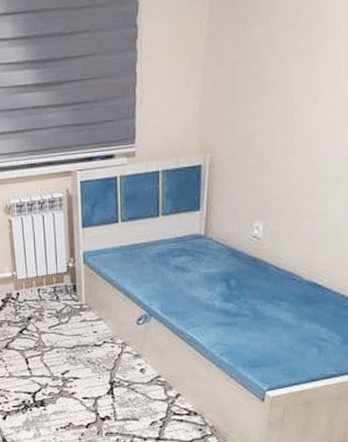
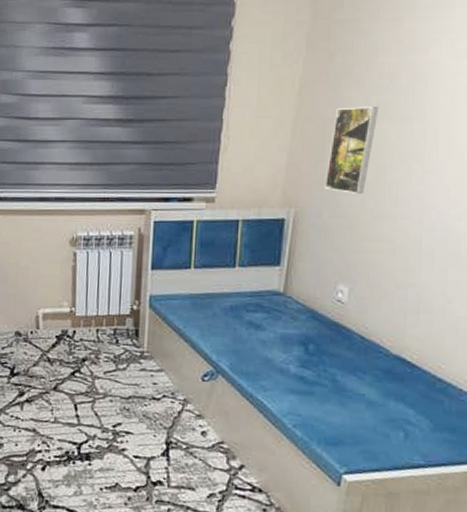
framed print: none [236,43,284,133] -> present [324,106,380,194]

